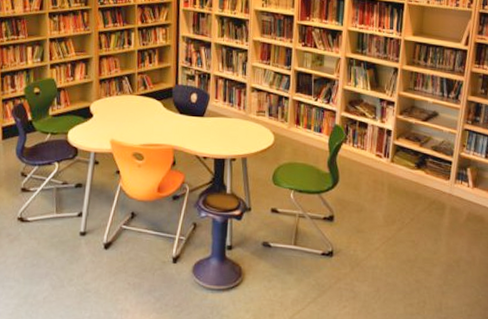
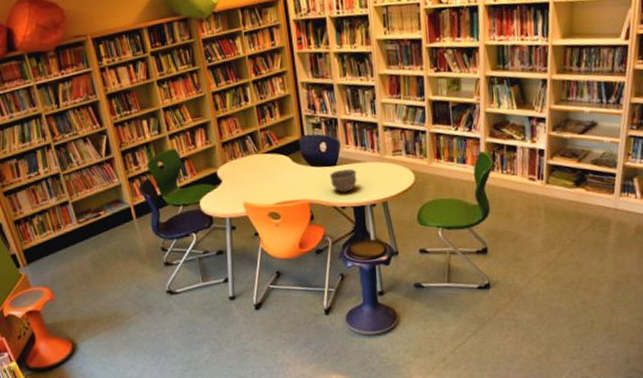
bowl: none [196,122,221,144] -> present [330,169,357,193]

